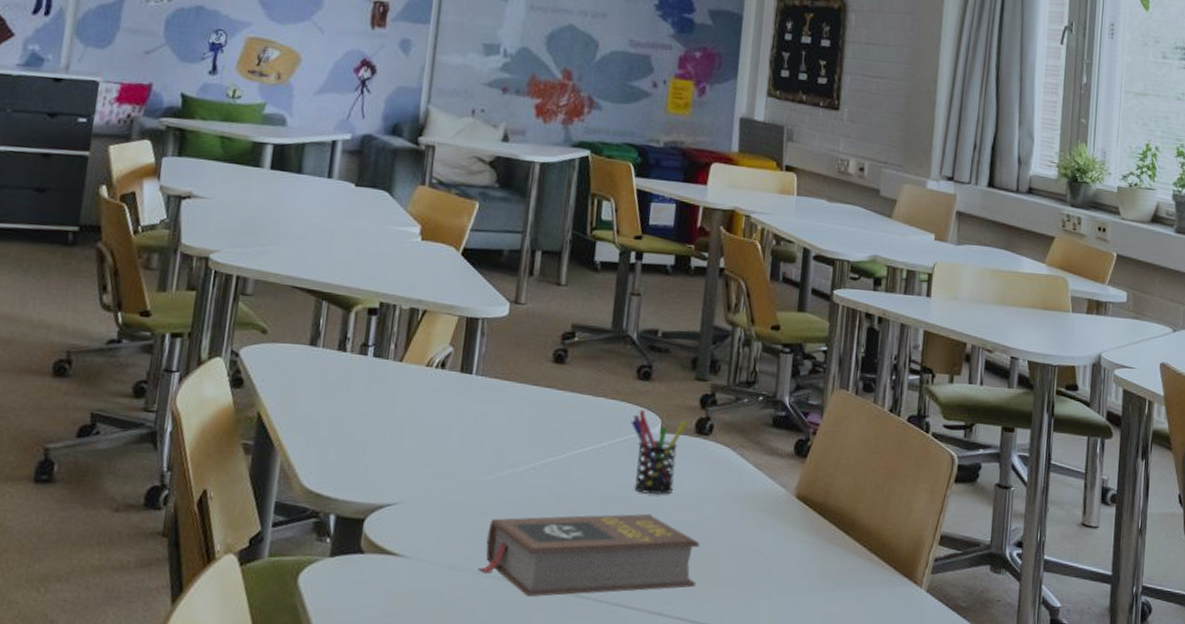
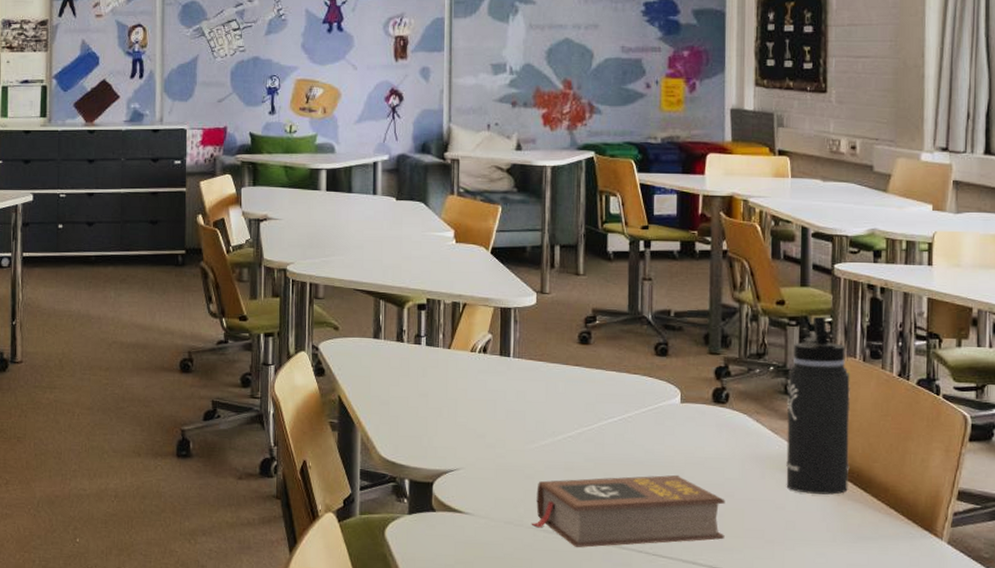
pen holder: present [631,410,688,495] -> none [653,383,705,458]
thermos bottle: none [766,344,841,538] -> present [786,316,850,495]

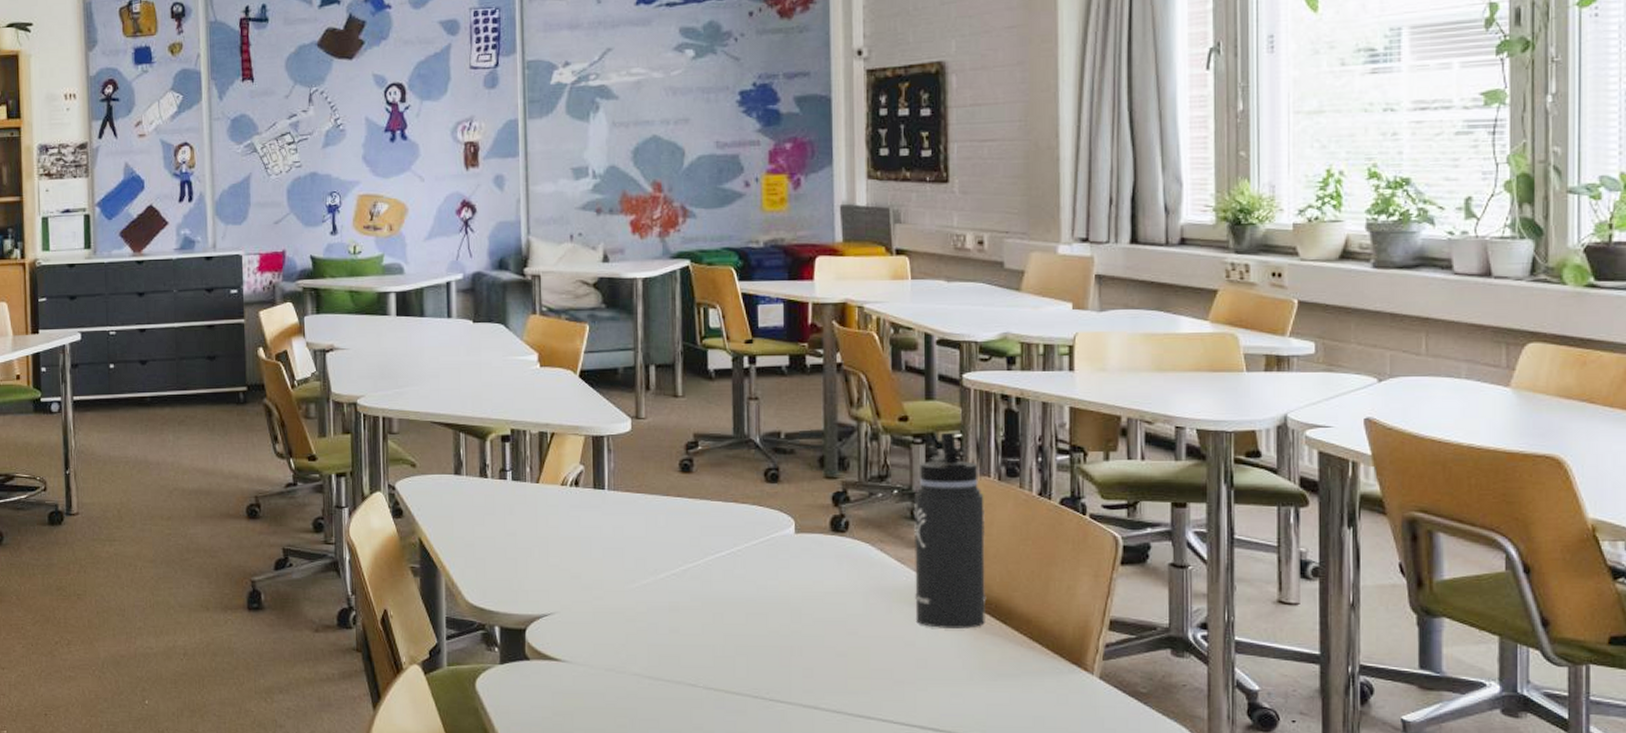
book: present [532,474,725,548] -> none [636,612,849,694]

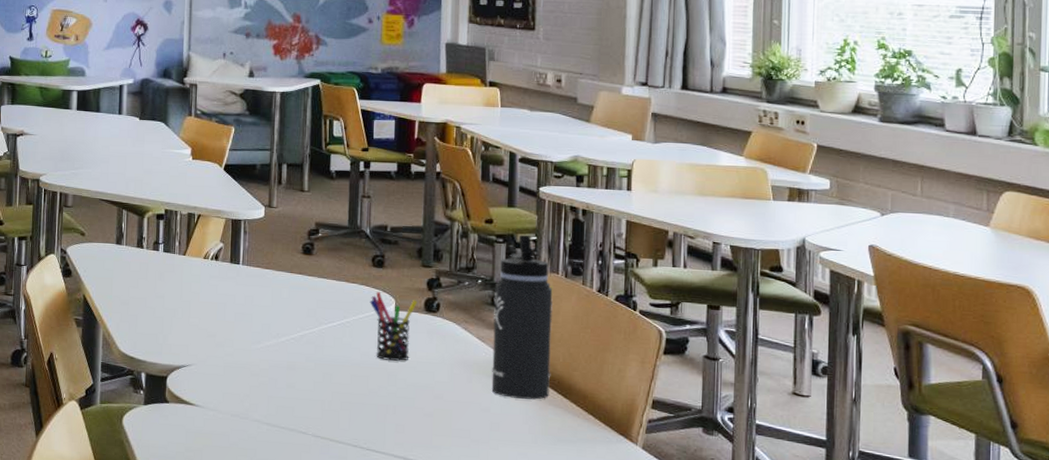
pen holder: none [764,512,822,593] -> present [370,292,417,361]

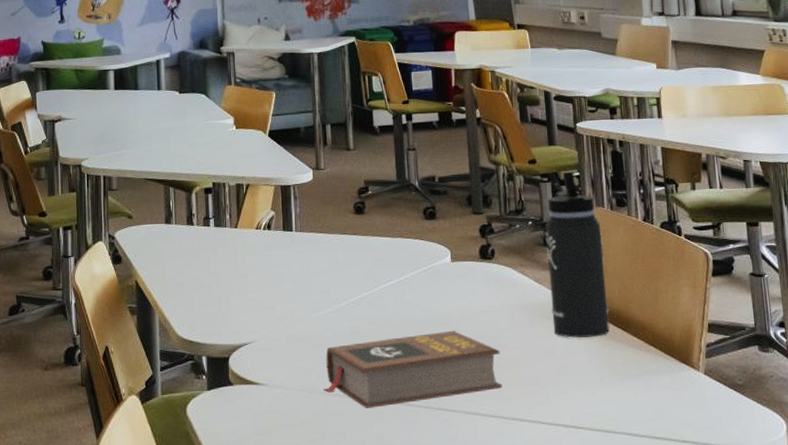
book: none [256,376,435,441] -> present [324,330,503,408]
pen holder: present [370,292,417,361] -> none [425,244,472,314]

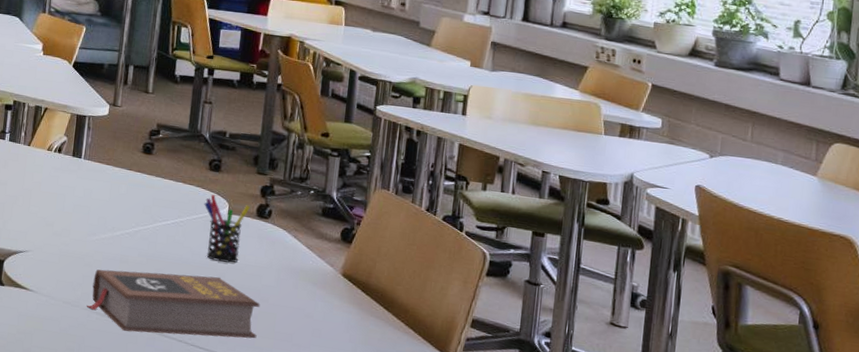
pen holder: none [425,244,472,314] -> present [204,194,250,263]
thermos bottle: present [545,171,610,338] -> none [316,150,383,310]

